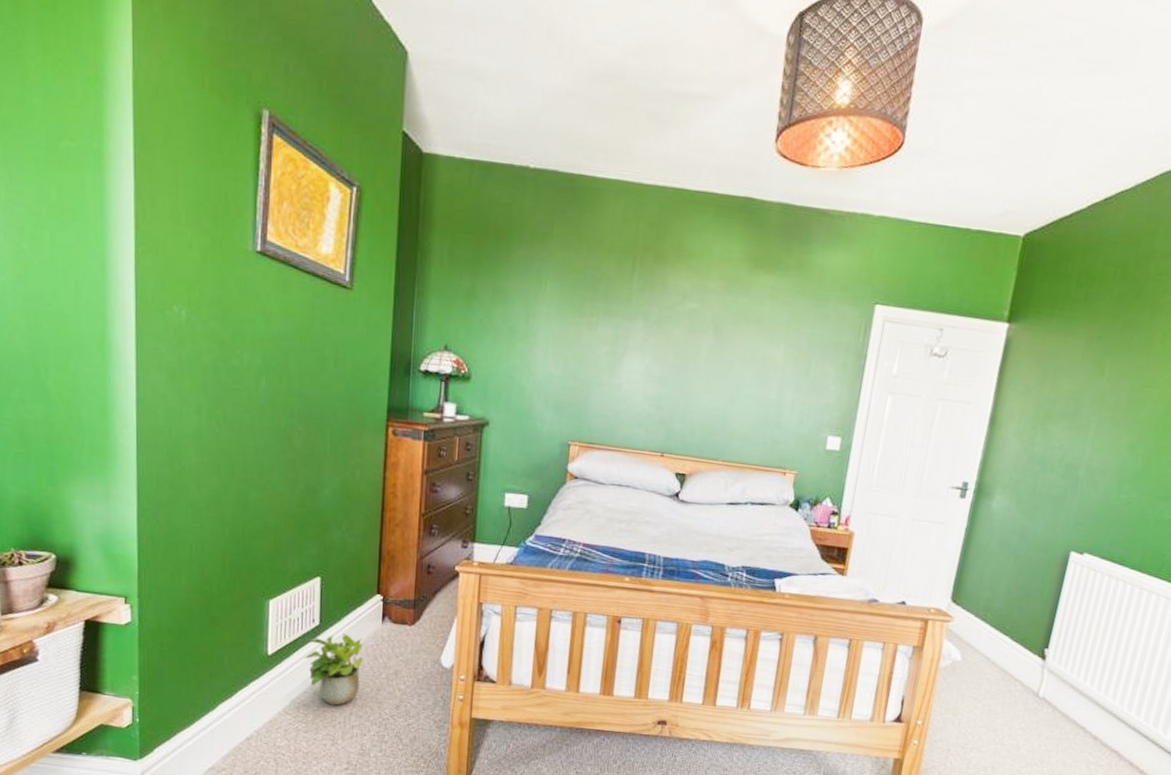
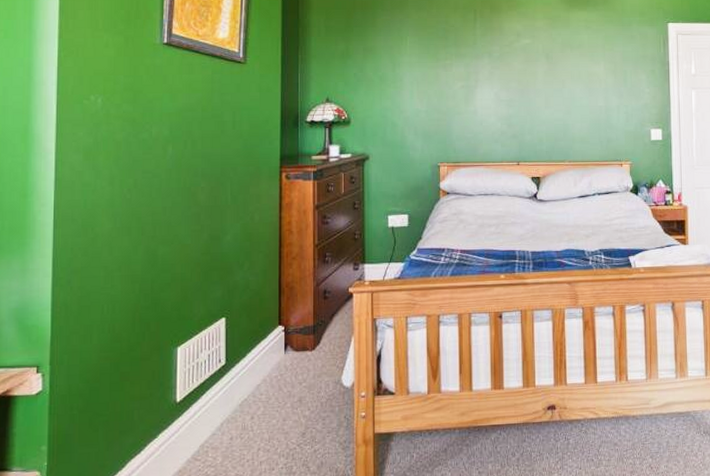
potted plant: present [303,634,364,706] -> none [211,369,269,443]

